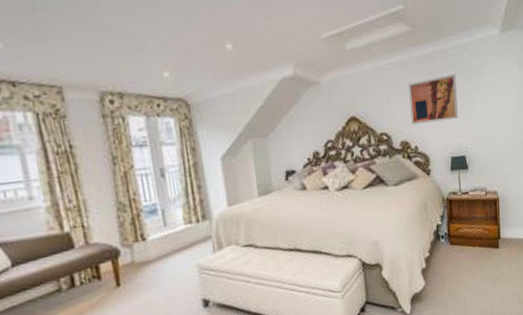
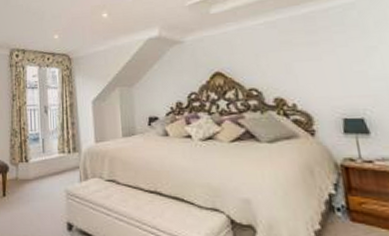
wall art: present [409,73,458,125] -> none [281,32,349,82]

